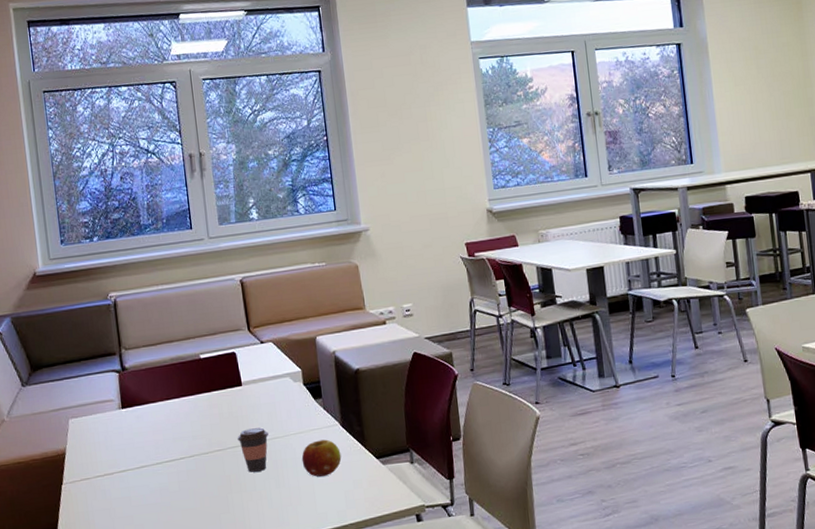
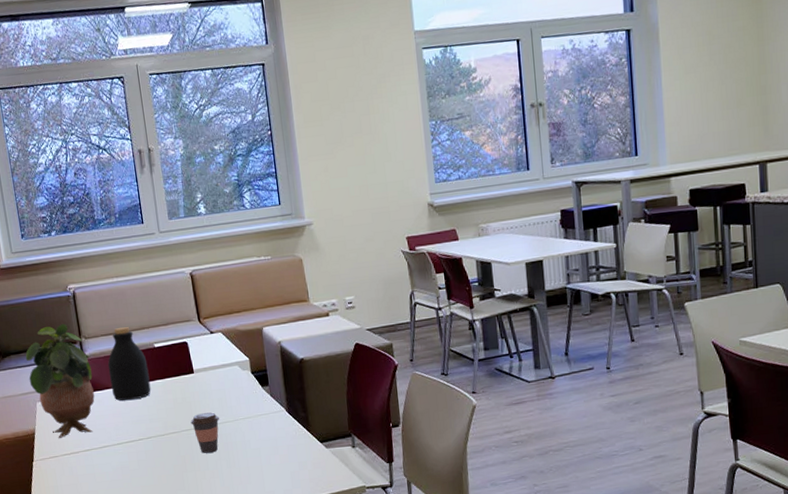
potted plant: none [59,334,134,458] -> present [25,324,95,438]
bottle: none [149,337,196,417] -> present [107,327,151,401]
fruit: present [301,439,342,477] -> none [250,424,288,458]

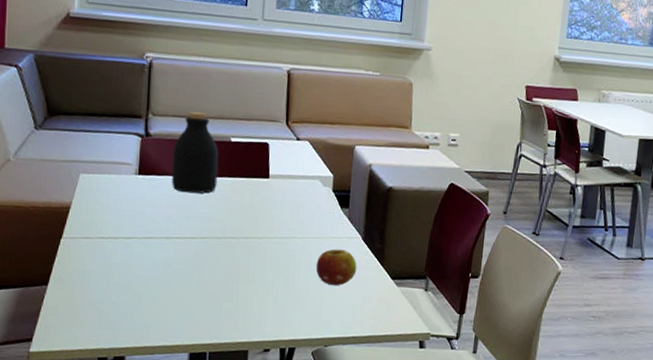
potted plant: present [25,324,95,438] -> none [76,92,153,219]
coffee cup: present [190,412,219,453] -> none [254,223,287,267]
fruit: none [250,424,288,458] -> present [315,249,357,285]

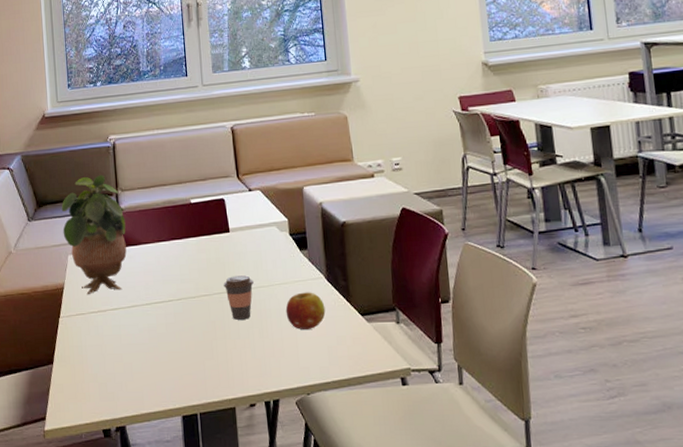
potted plant: none [76,92,153,219] -> present [61,175,127,294]
bottle: present [171,111,219,194] -> none [142,181,185,259]
coffee cup: none [254,223,287,267] -> present [223,275,254,320]

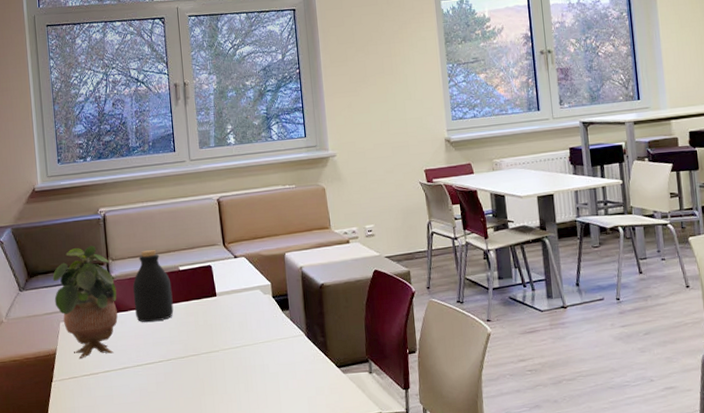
bottle: none [142,181,185,259] -> present [132,250,174,323]
coffee cup: present [223,275,254,320] -> none [211,335,239,377]
fruit: present [285,292,326,330] -> none [269,348,306,383]

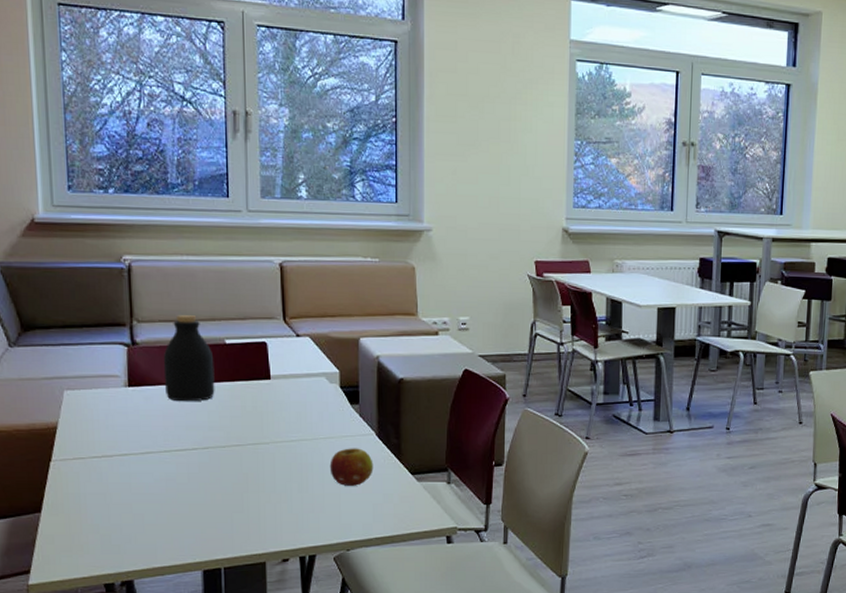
potted plant: present [52,245,118,359] -> none [55,301,142,436]
fruit: none [269,348,306,383] -> present [329,448,374,486]

